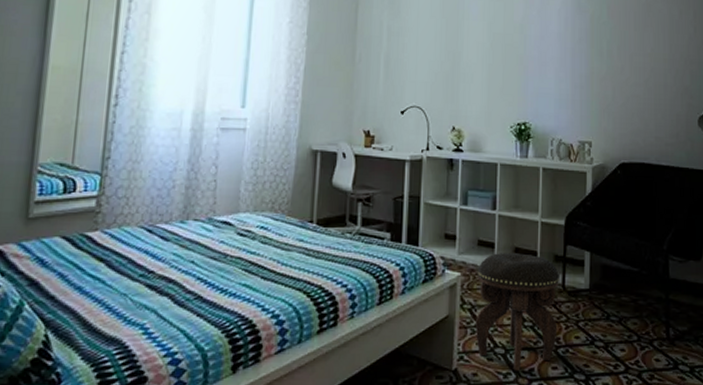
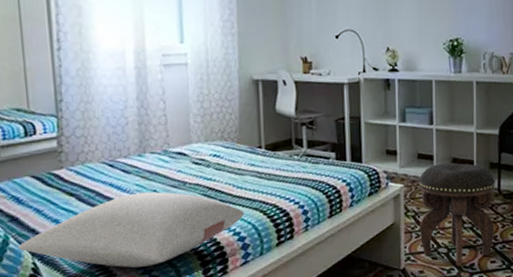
pillow: none [32,263,287,348] -> present [18,191,245,268]

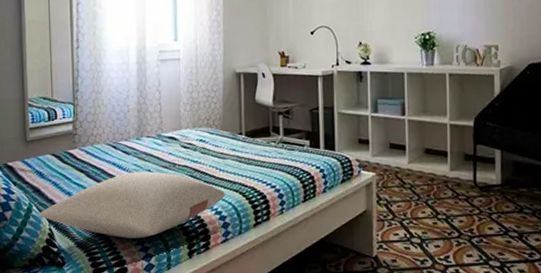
footstool: present [418,163,495,267] -> none [390,154,471,258]

